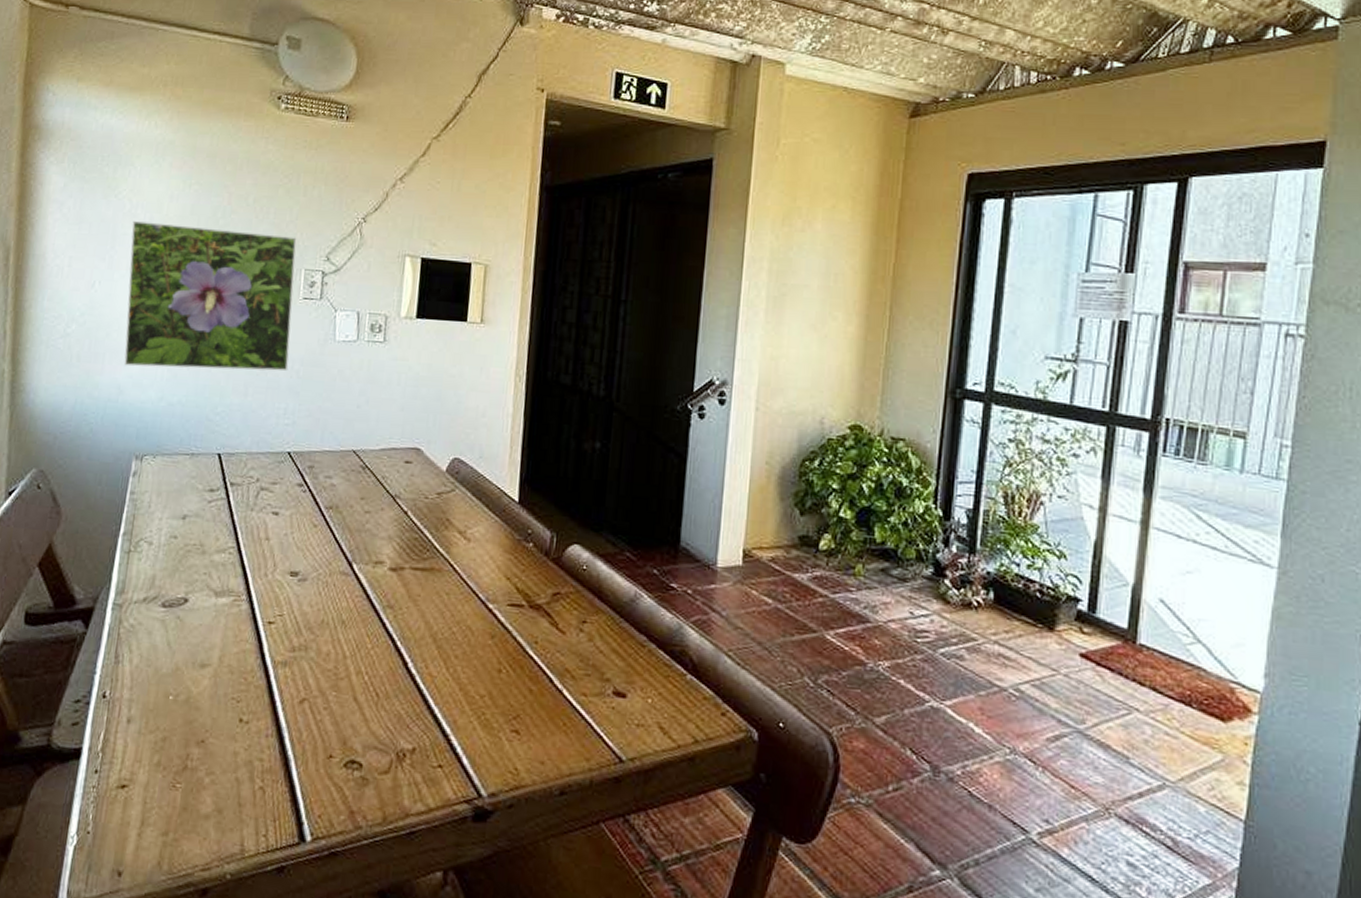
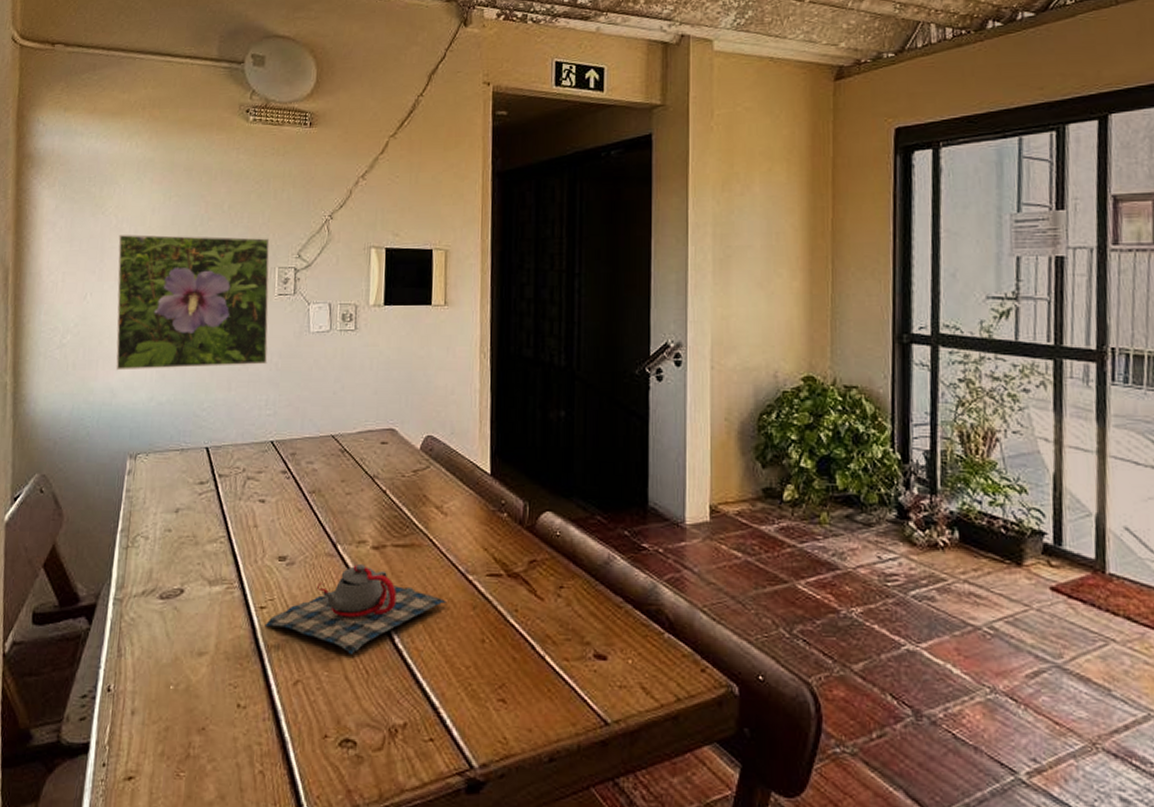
teapot: none [272,584,464,676] -> present [265,563,446,654]

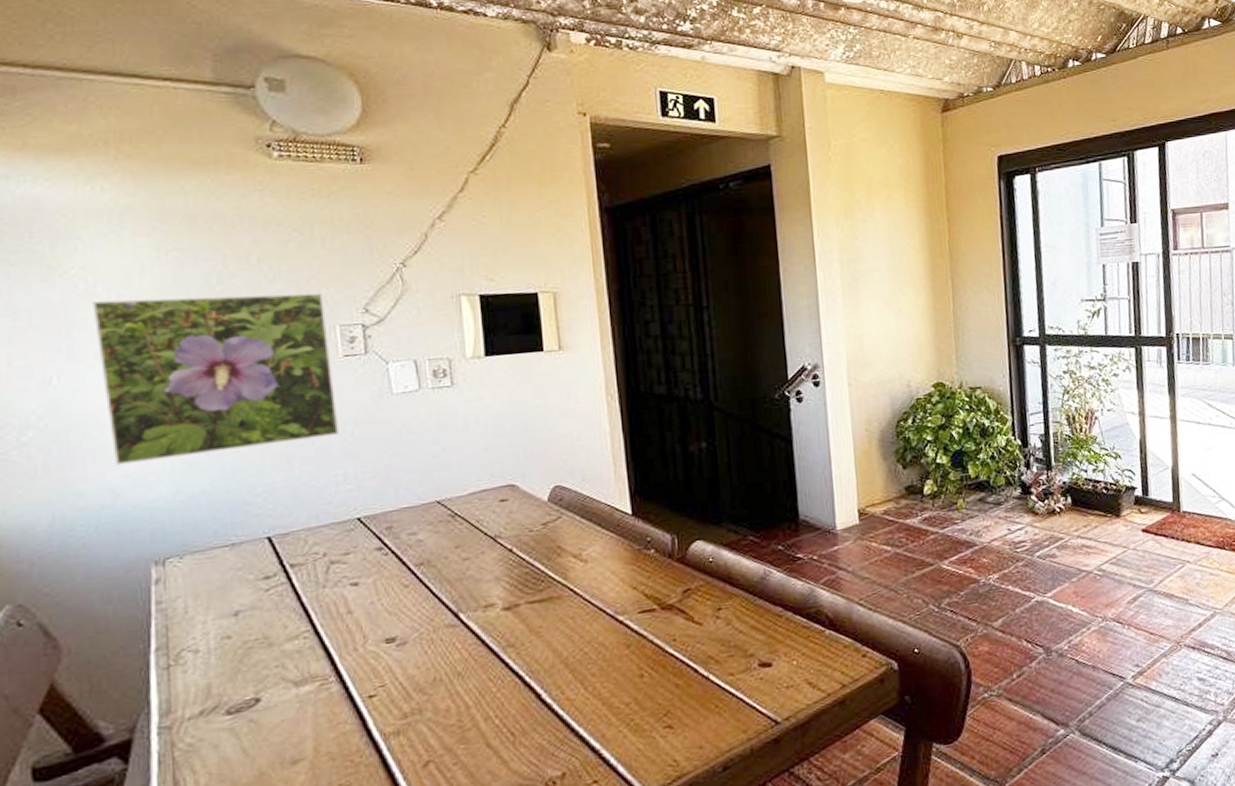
teapot: present [265,563,446,654] -> none [377,627,596,721]

